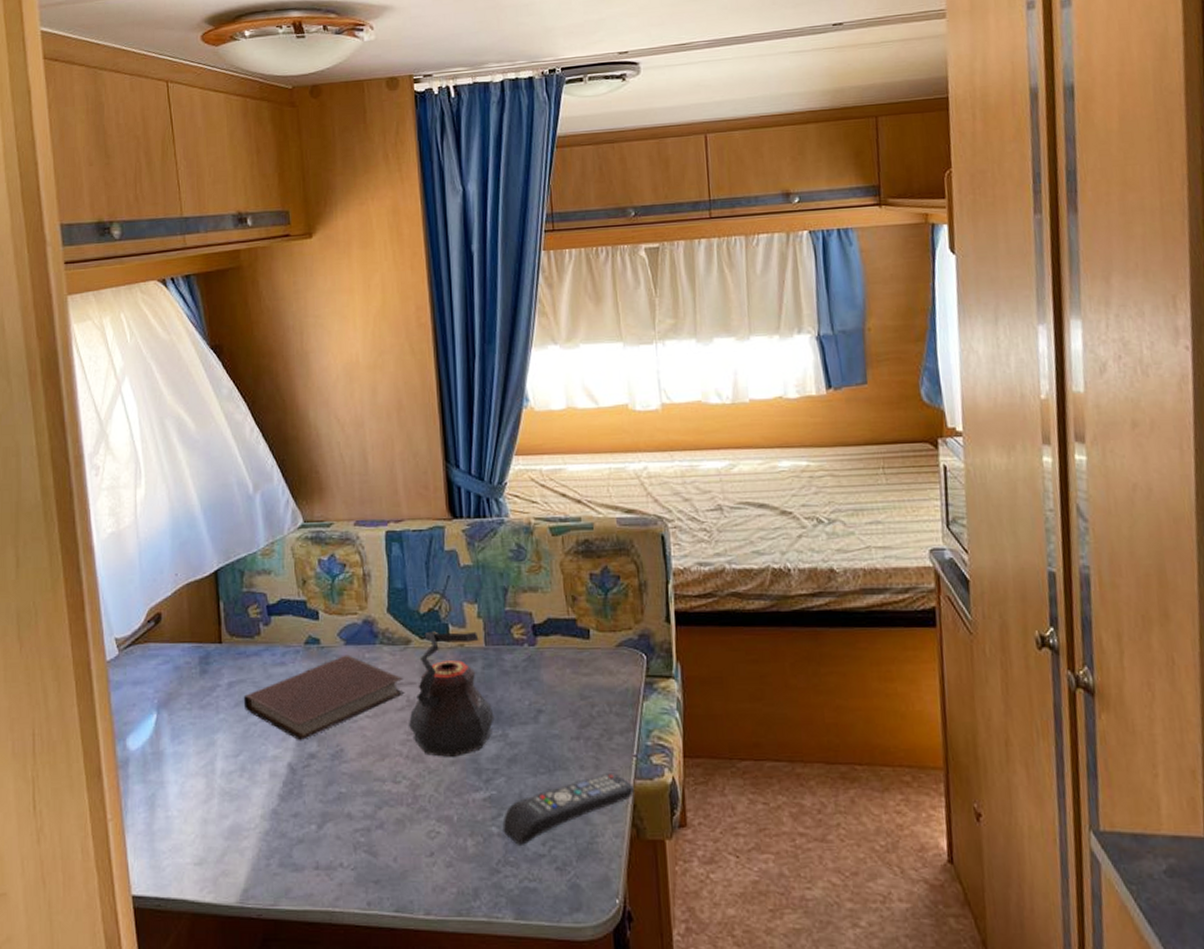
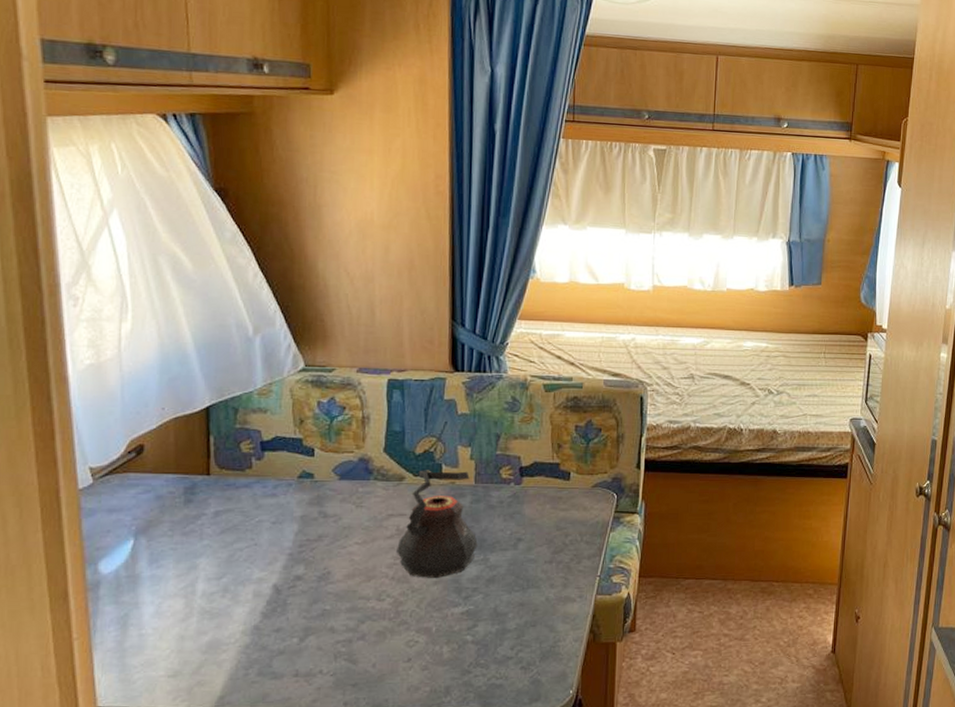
notebook: present [243,654,405,741] -> none [229,488,395,565]
remote control: present [502,773,634,845] -> none [476,590,595,650]

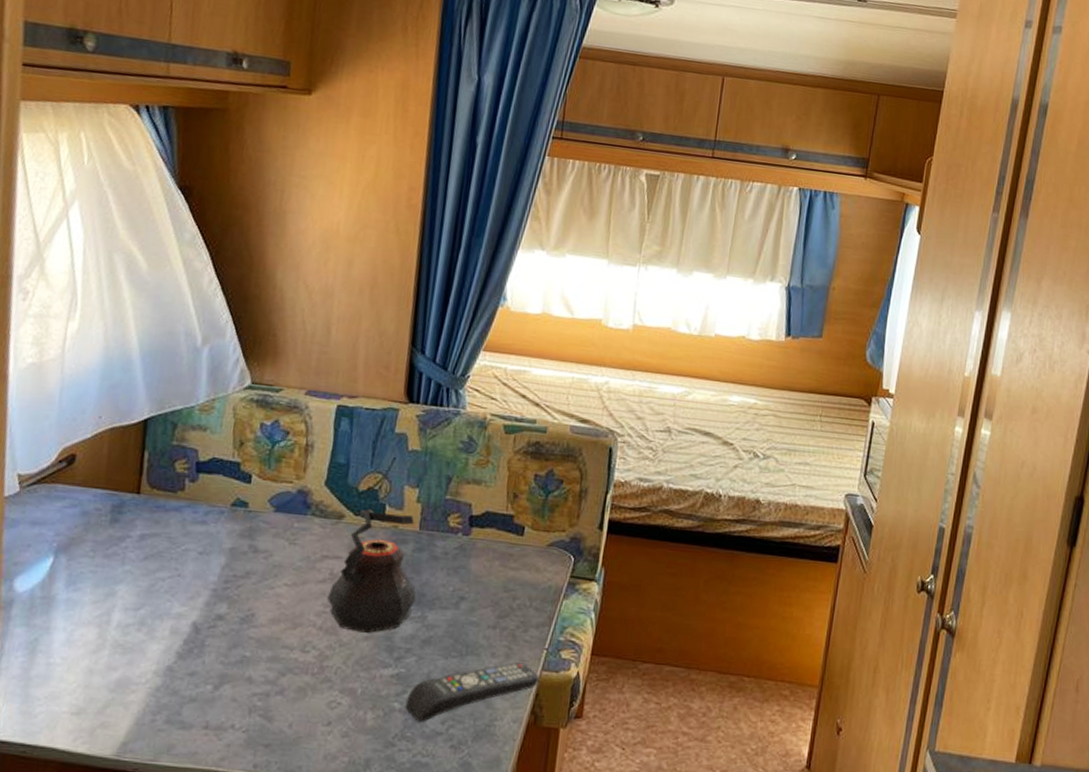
remote control: none [476,590,595,650] -> present [405,662,540,722]

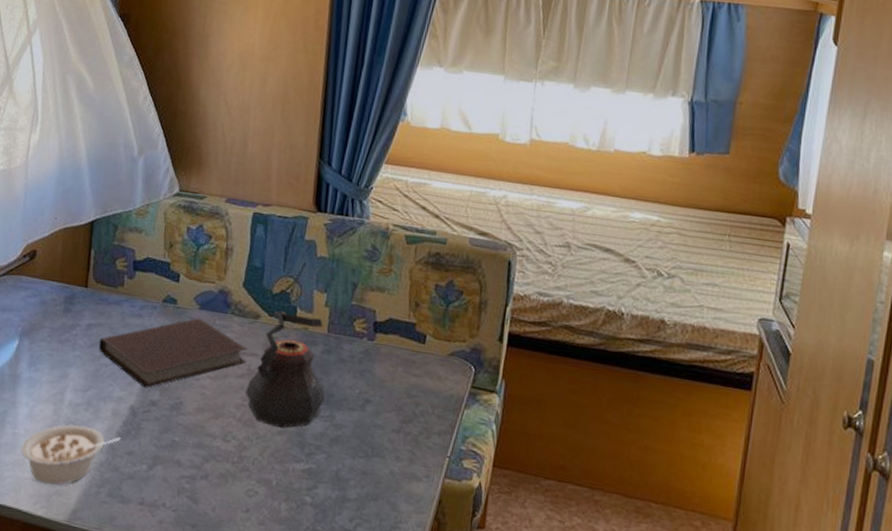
legume: none [56,647,181,718] -> present [21,424,121,485]
notebook: none [153,521,330,602] -> present [98,318,247,389]
remote control: present [405,662,540,722] -> none [315,467,442,518]

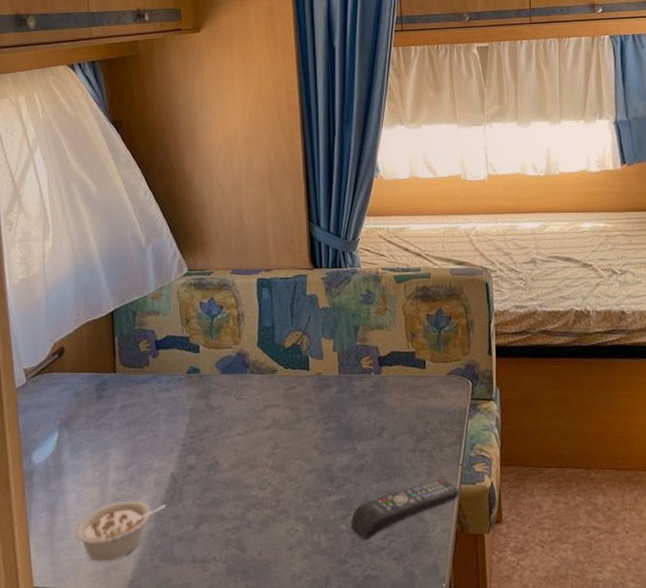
notebook: present [98,318,247,389] -> none [133,382,271,455]
teapot: present [246,310,325,429] -> none [274,362,345,468]
remote control: none [315,467,442,518] -> present [350,479,459,540]

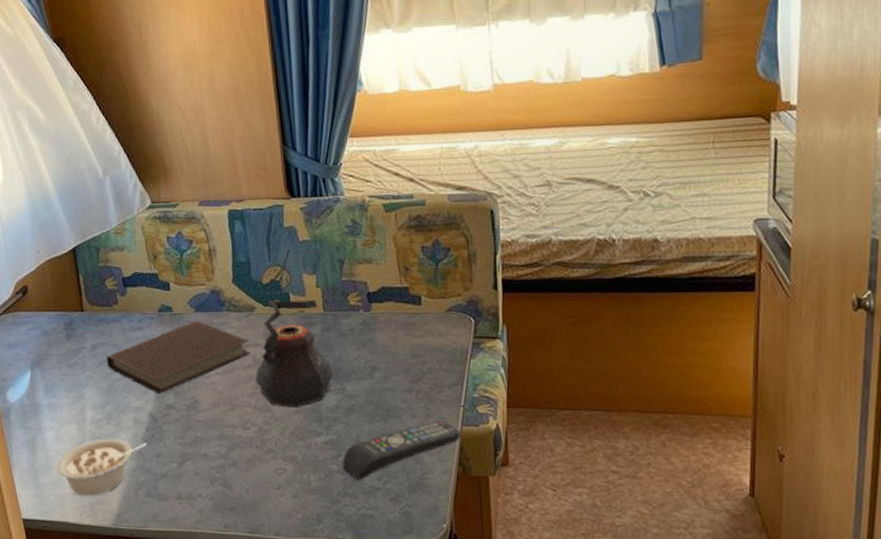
notebook: none [133,382,271,455] -> present [106,320,251,394]
teapot: none [274,362,345,468] -> present [255,299,333,408]

